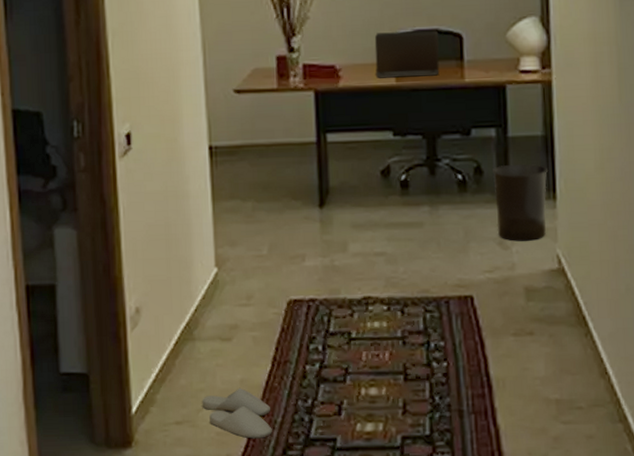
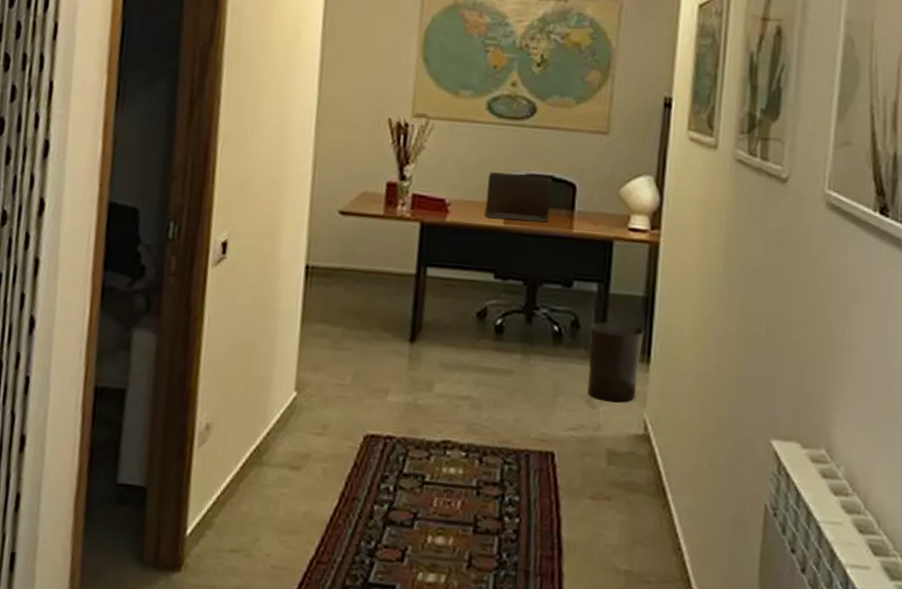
slippers: present [202,387,272,439] -> none [260,520,331,577]

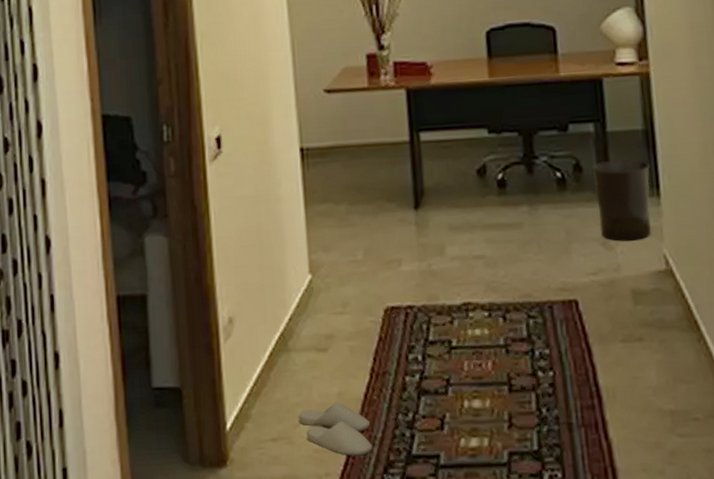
slippers: none [260,520,331,577] -> present [298,401,373,456]
laptop computer: present [485,172,553,223] -> none [465,24,533,74]

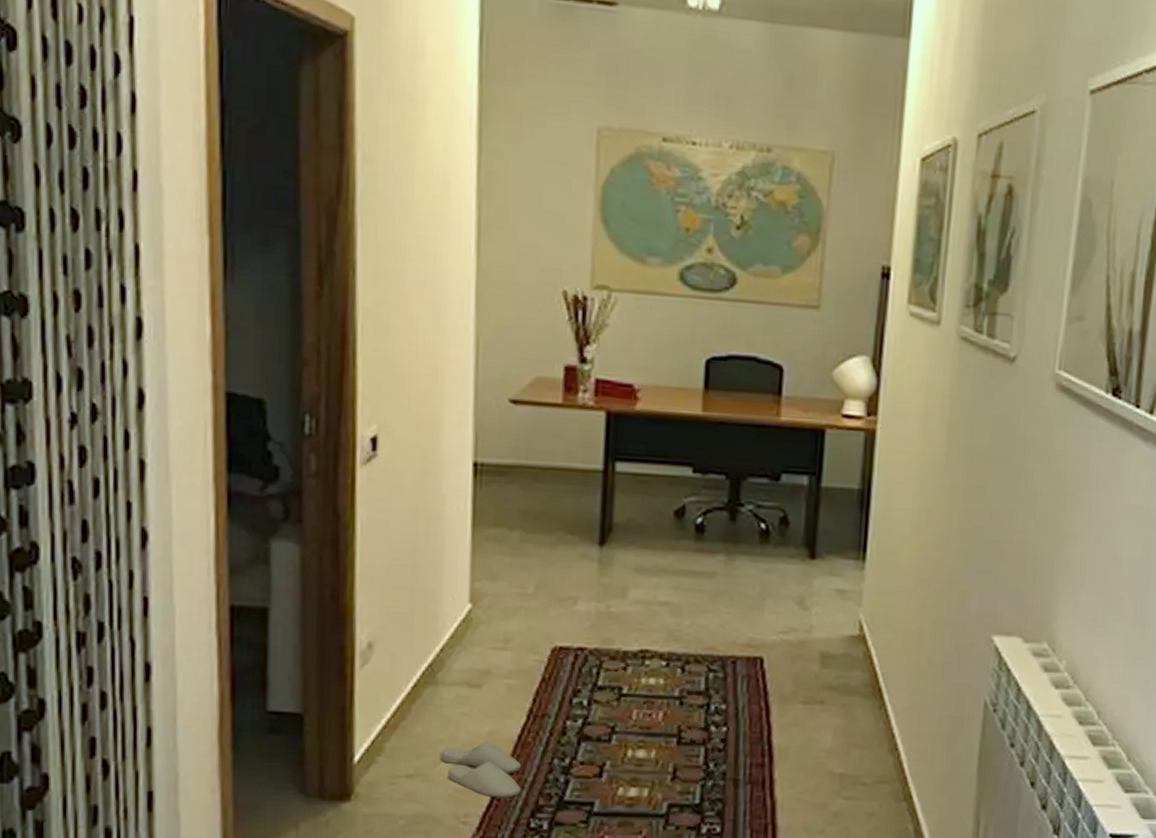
waste bin: present [591,159,651,241] -> none [797,517,860,603]

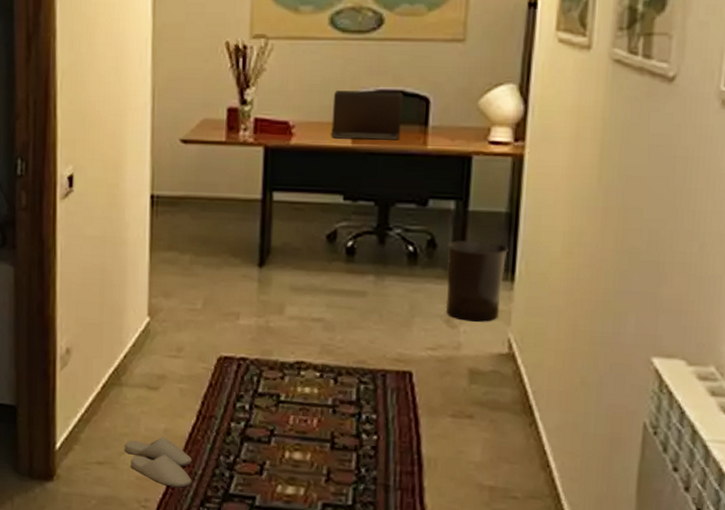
laptop computer: none [680,353,757,410] -> present [331,90,404,140]
waste bin: none [797,517,860,603] -> present [445,239,508,322]

